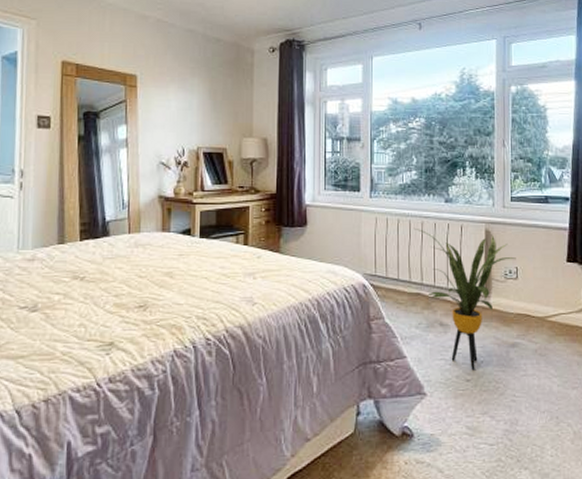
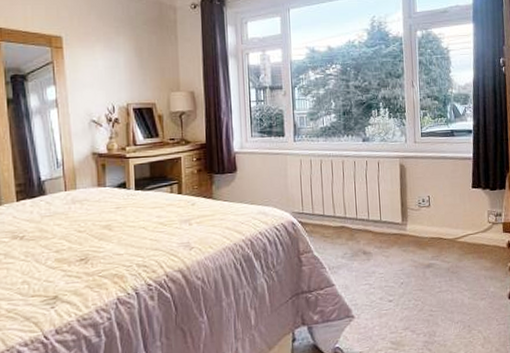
house plant: present [413,227,516,369] -> none [335,166,428,291]

